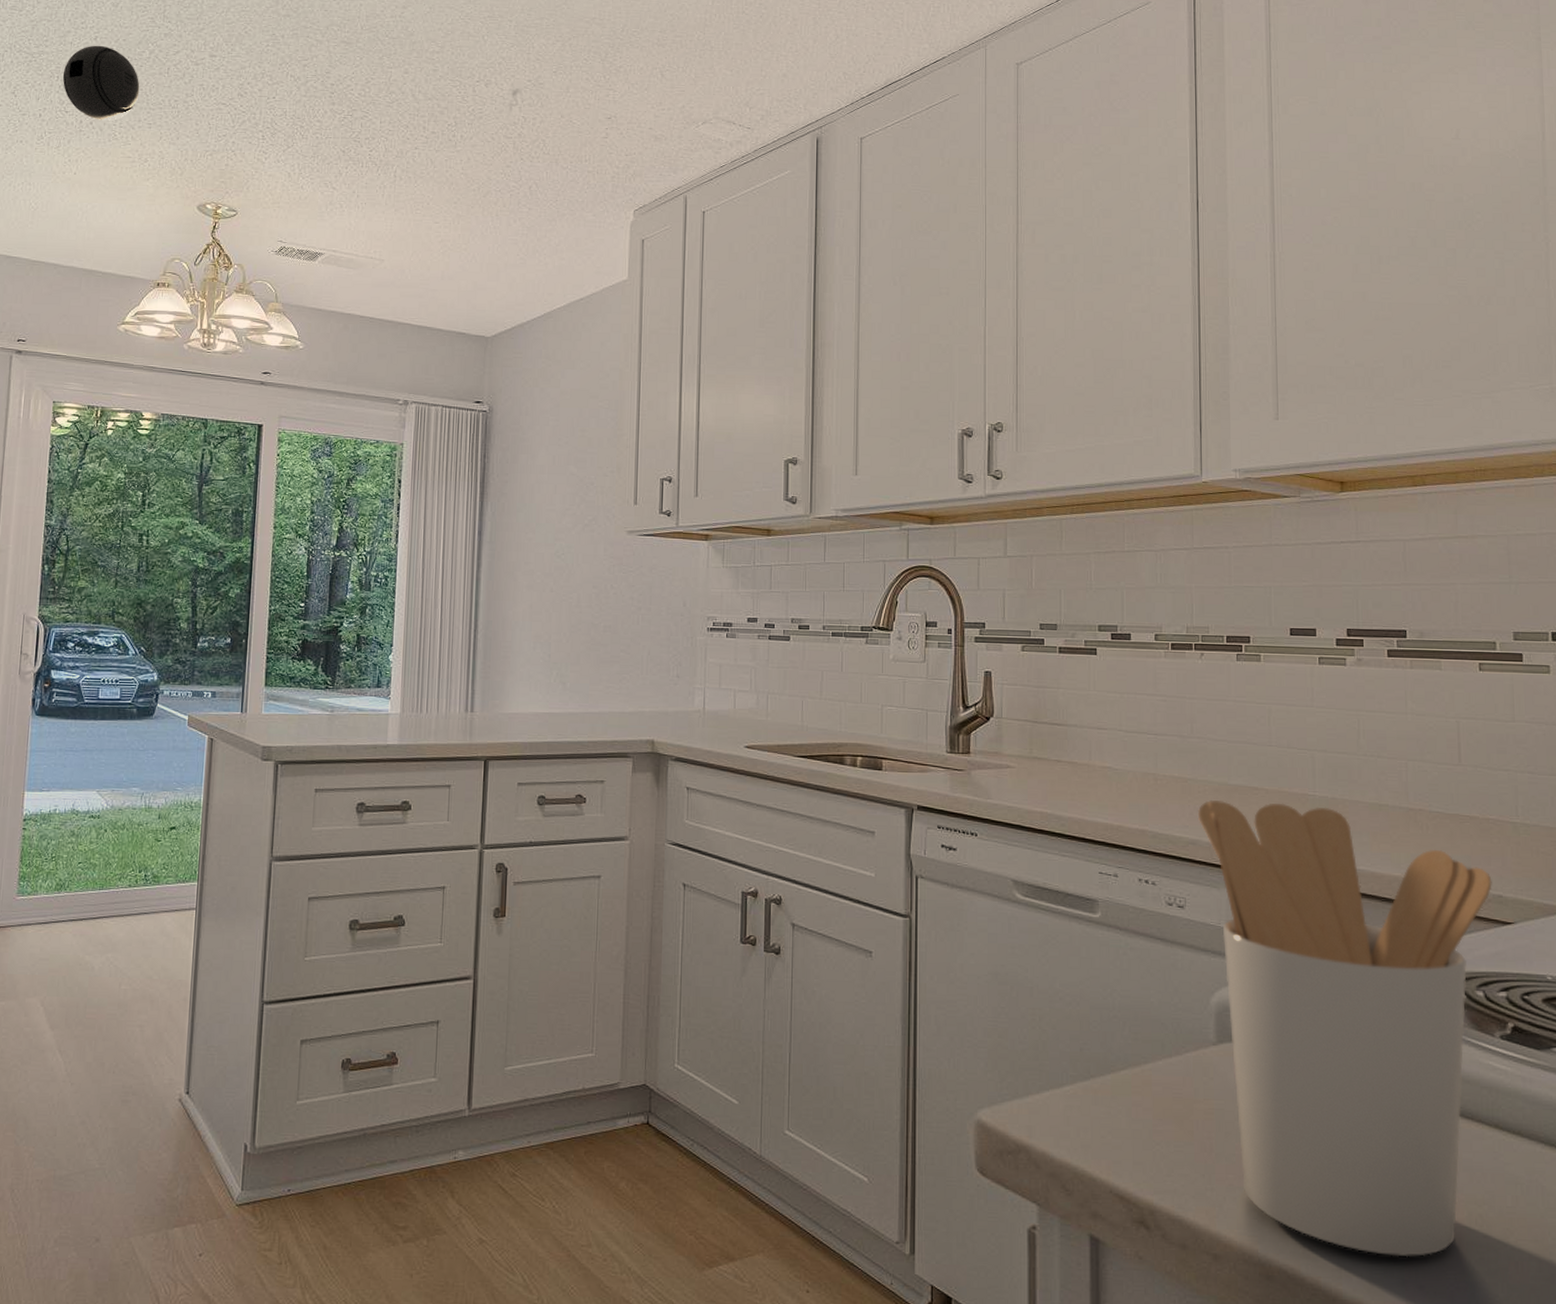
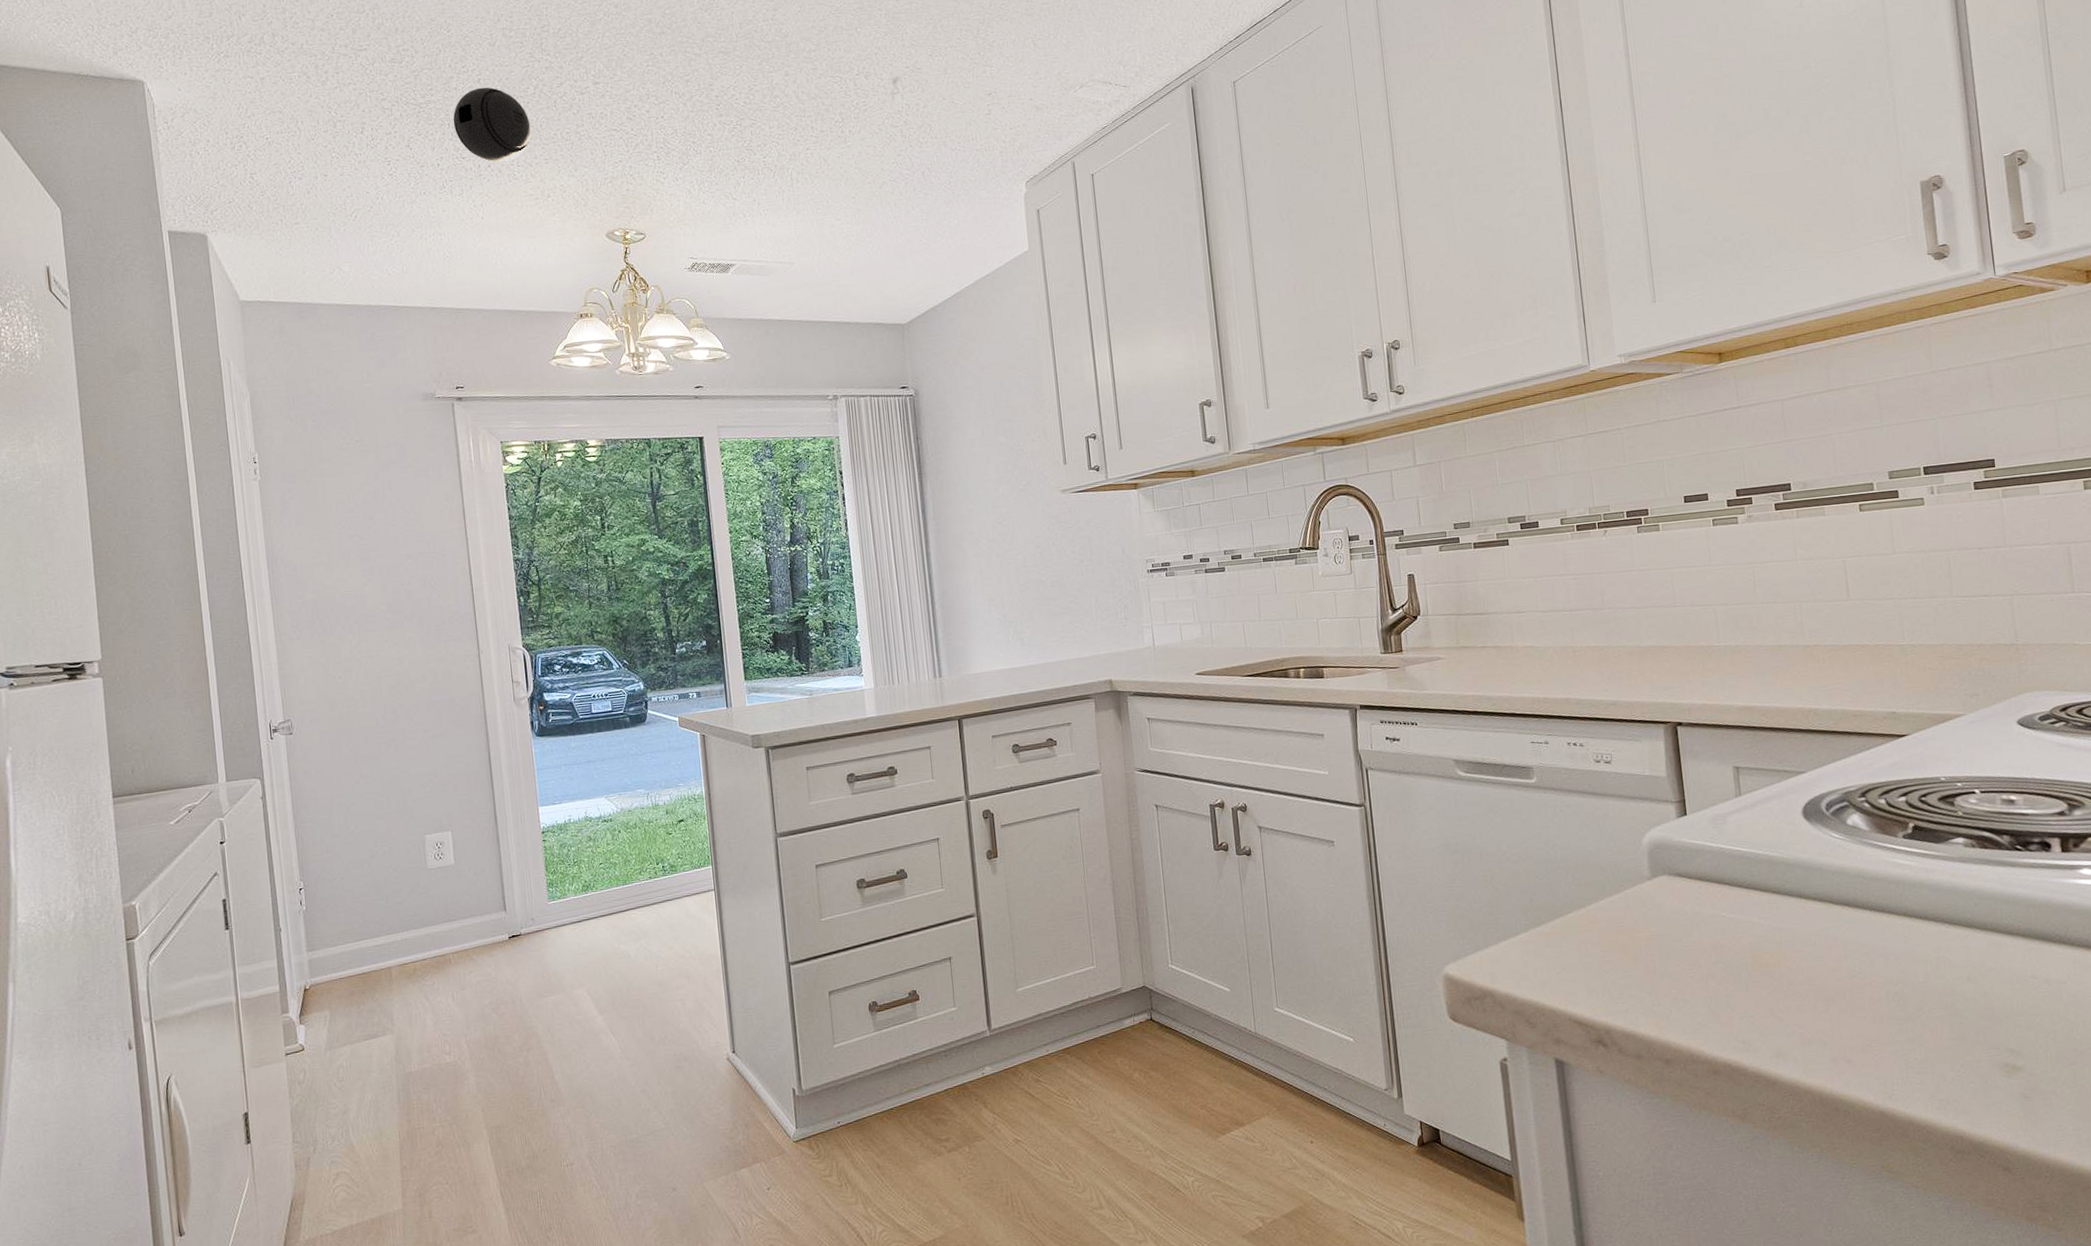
utensil holder: present [1198,800,1492,1258] -> none [1615,655,1886,1039]

